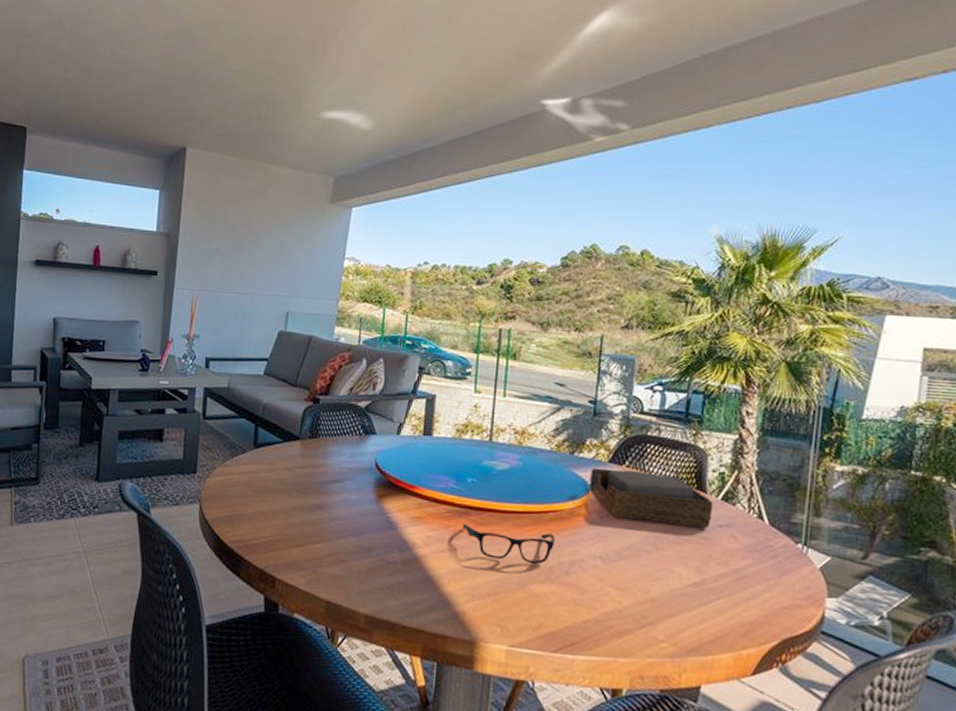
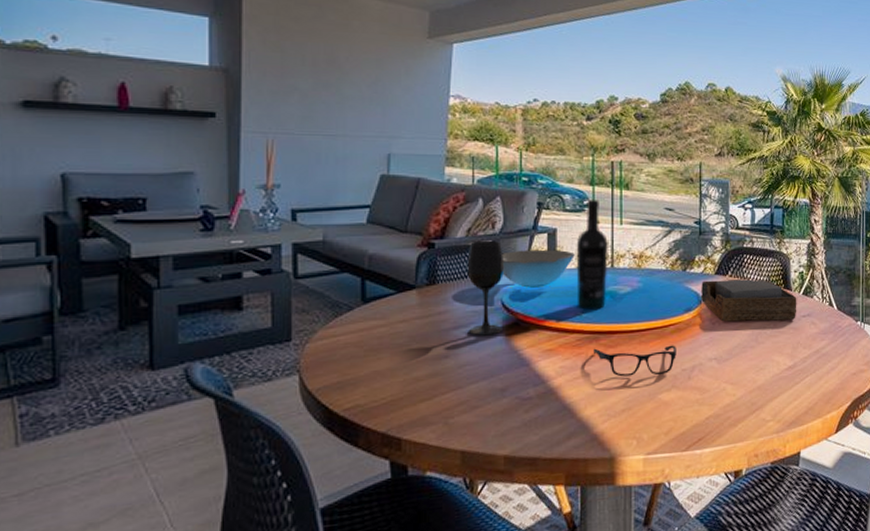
wine glass: none [343,400,382,495] -> present [467,240,505,336]
bowl: none [378,413,452,453] -> present [502,249,575,288]
wine bottle: none [449,368,488,483] -> present [576,200,608,310]

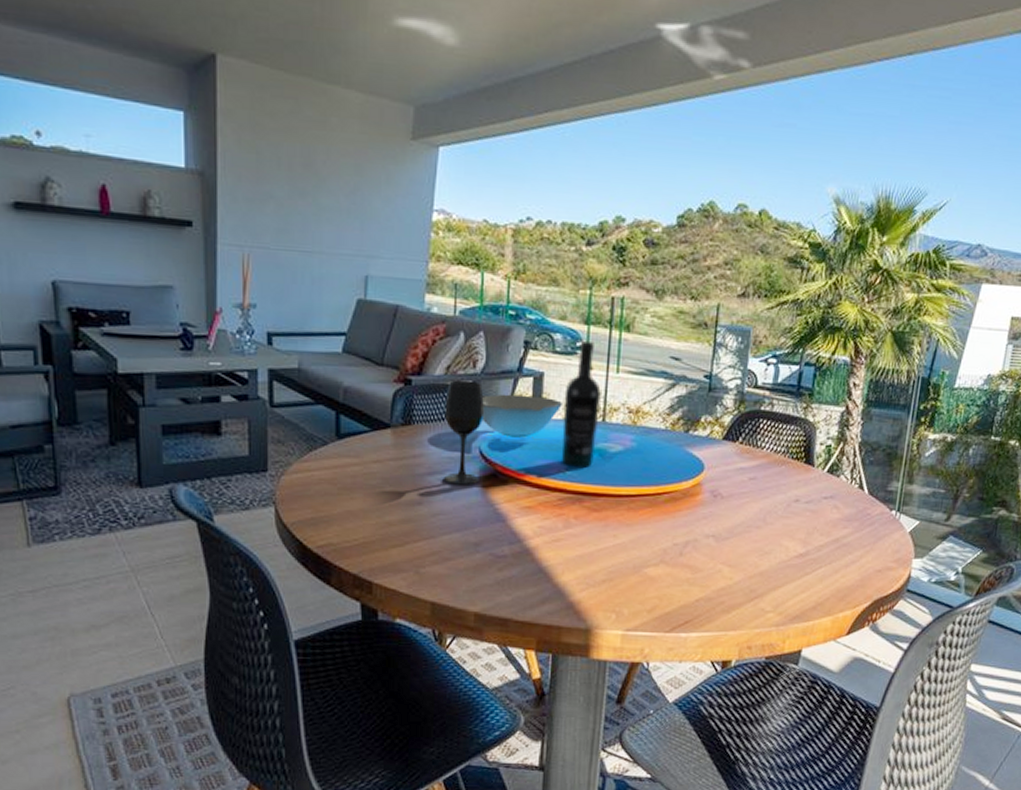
eyeglasses: present [593,345,676,377] -> none [575,510,669,548]
napkin holder: present [700,279,797,322] -> none [702,446,820,502]

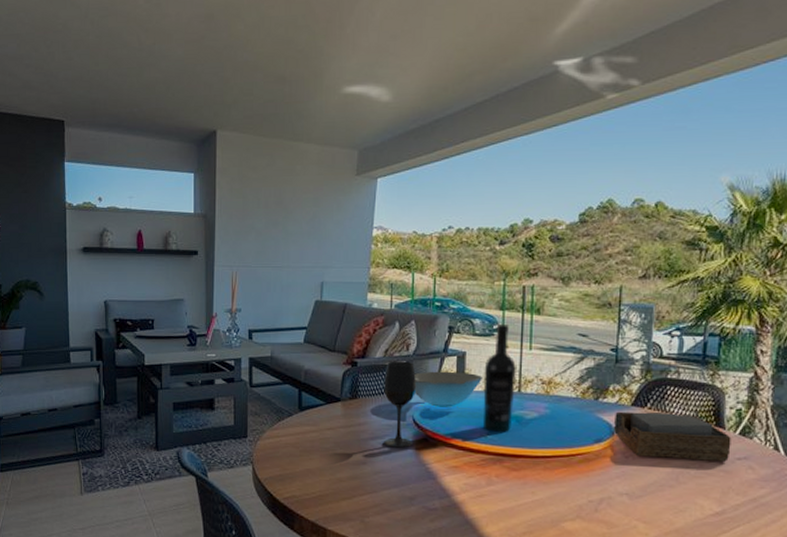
napkin holder: none [702,446,820,502] -> present [613,411,731,463]

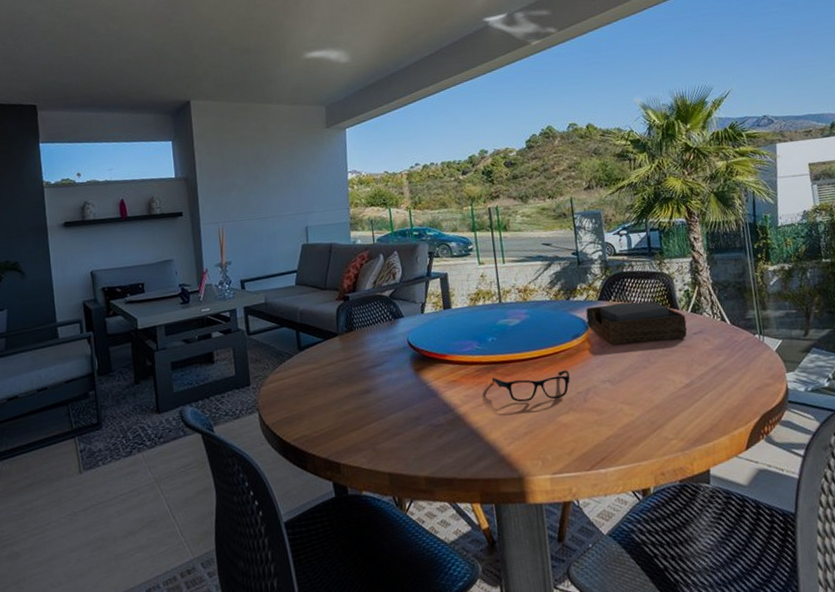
wine glass: present [384,361,417,448] -> none [376,289,412,373]
bowl: present [414,371,482,407] -> none [404,291,466,328]
wine bottle: present [482,325,516,432] -> none [465,244,499,343]
eyeglasses: none [496,470,583,504] -> present [491,370,570,402]

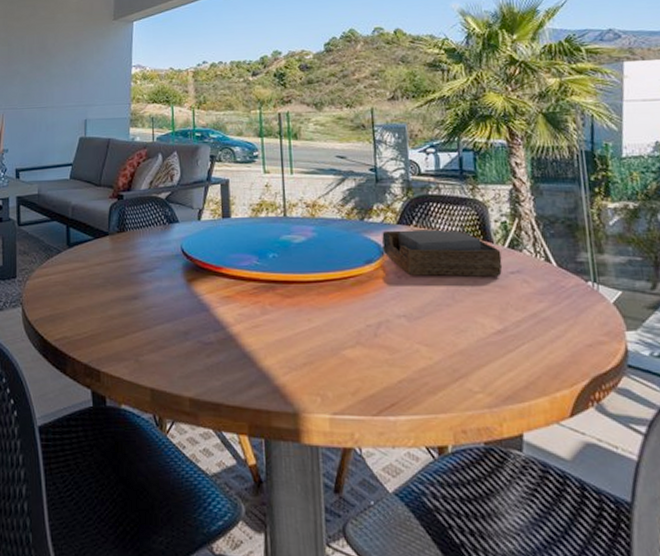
eyeglasses: present [491,370,570,402] -> none [269,297,359,330]

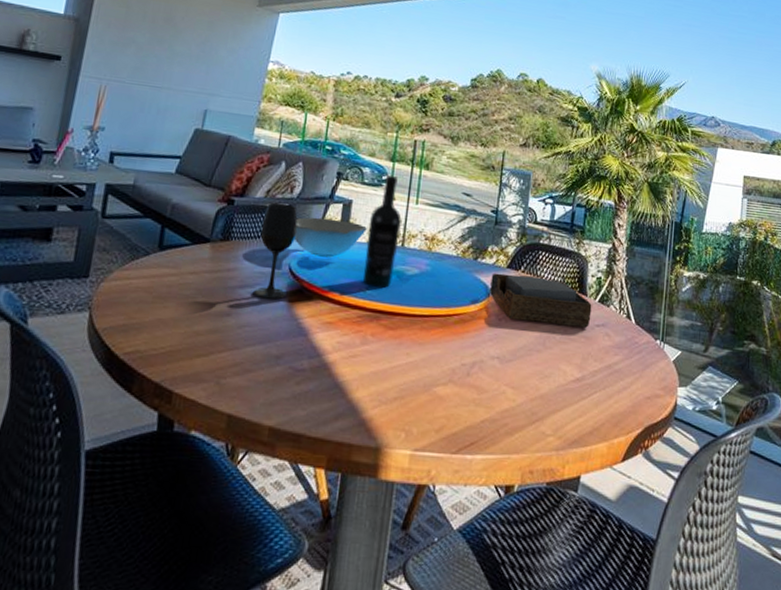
wine glass: none [150,191,184,280] -> present [254,203,298,300]
bowl: none [180,199,247,236] -> present [294,217,367,258]
wine bottle: none [248,151,281,258] -> present [362,175,402,288]

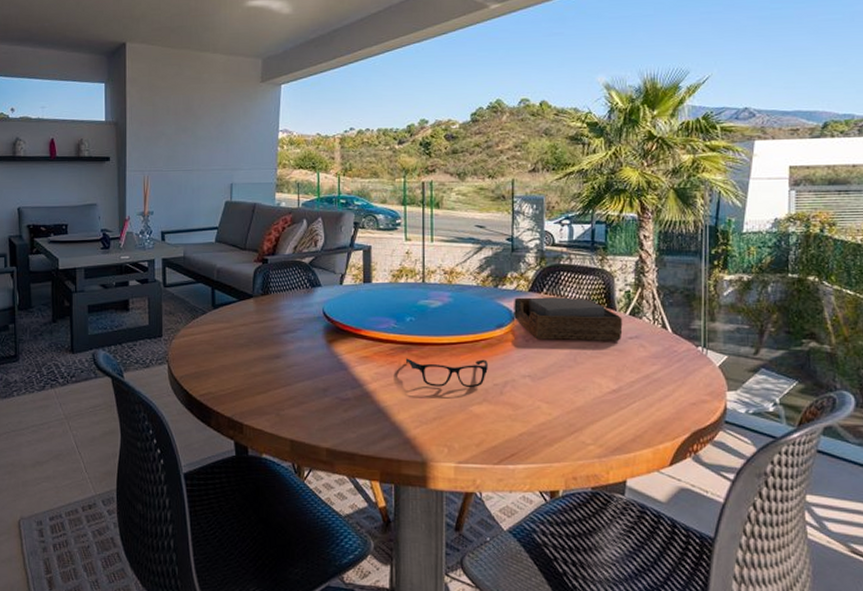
wine glass: present [254,203,298,300] -> none [294,256,326,341]
bowl: present [294,217,367,258] -> none [323,265,388,300]
wine bottle: present [362,175,402,288] -> none [389,219,420,321]
eyeglasses: none [372,328,458,367] -> present [405,358,488,388]

